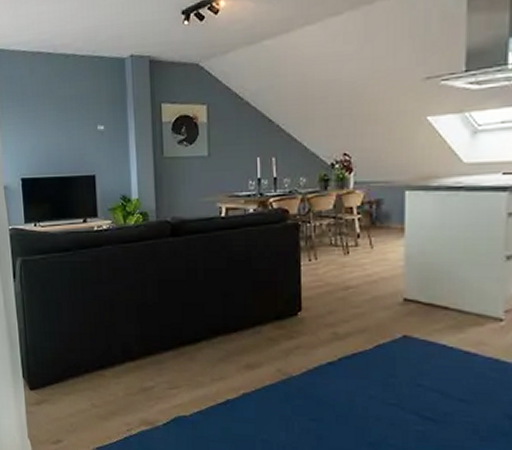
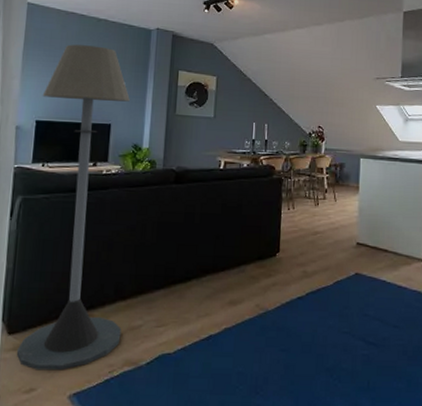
floor lamp: none [23,87,134,426] -> present [16,44,130,371]

